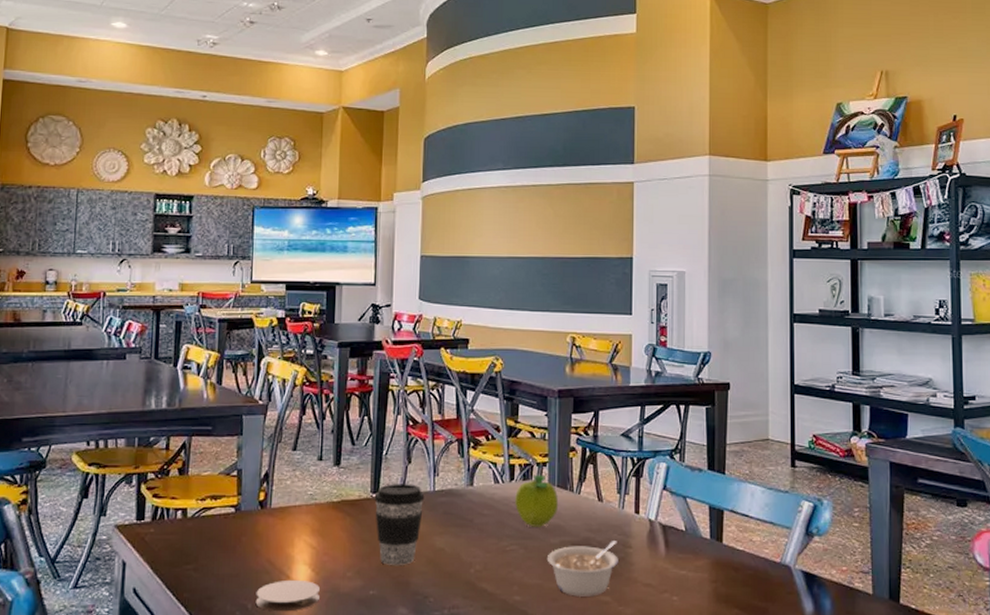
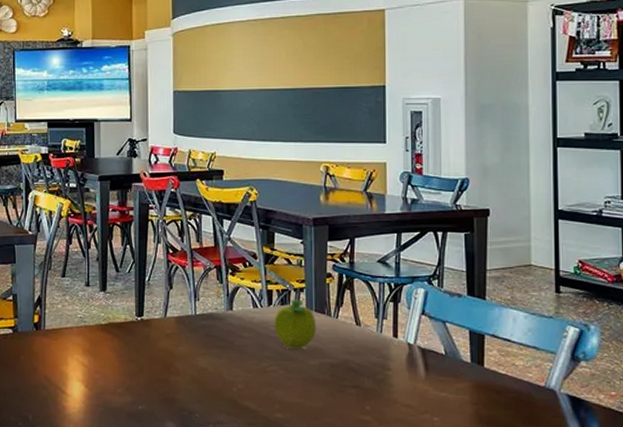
coaster: present [255,579,320,612] -> none [35,394,93,423]
coffee cup: present [374,484,425,565] -> none [139,308,187,383]
legume: present [546,541,618,597] -> none [306,363,378,416]

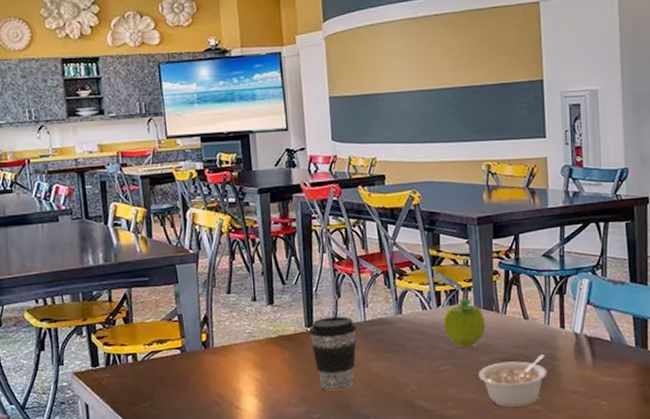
coffee cup: none [139,308,187,383] -> present [309,316,357,391]
legume: none [306,363,378,416] -> present [478,355,547,407]

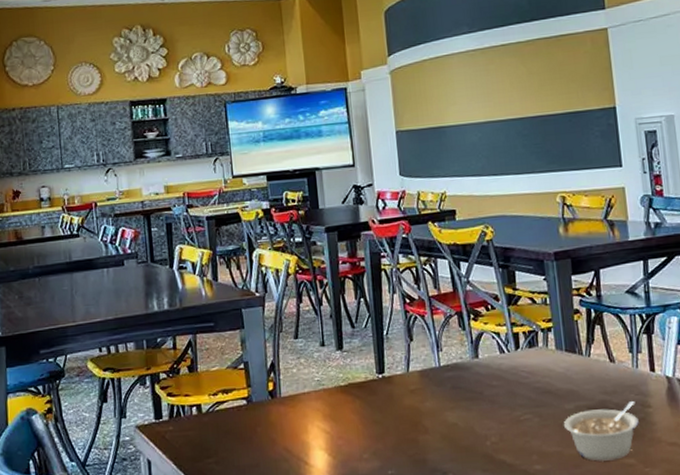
coffee cup: present [309,316,357,391] -> none [380,361,431,444]
fruit: present [443,298,486,348] -> none [523,340,569,394]

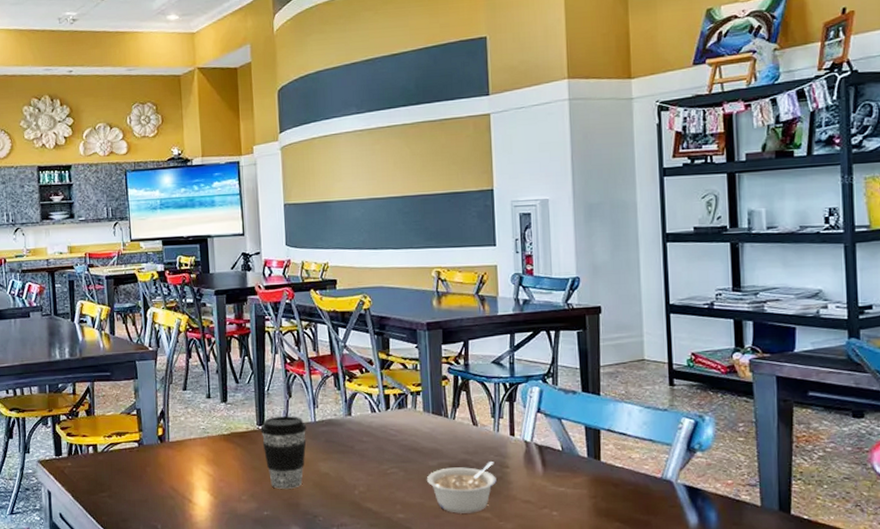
coffee cup: none [380,361,431,444] -> present [260,416,307,489]

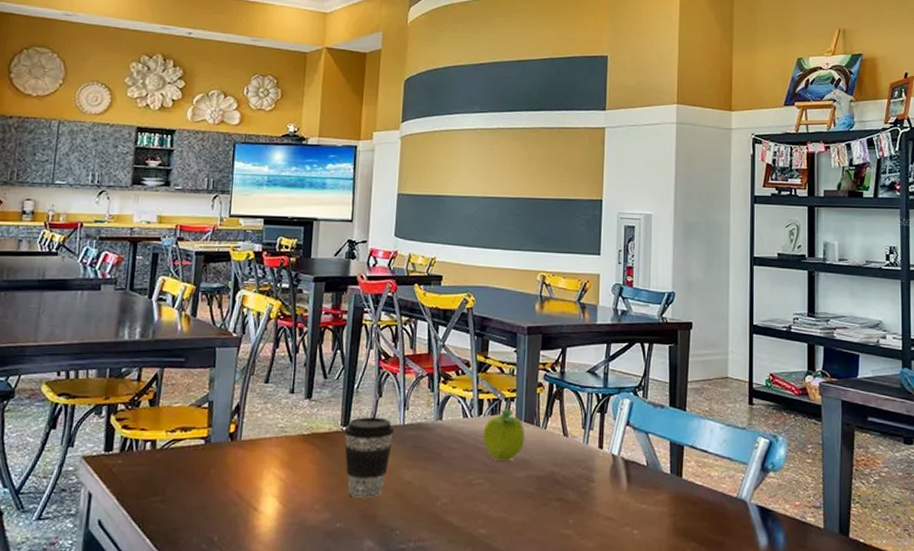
fruit: none [392,403,435,451] -> present [483,409,525,461]
legume: present [426,462,497,513] -> none [512,475,582,530]

